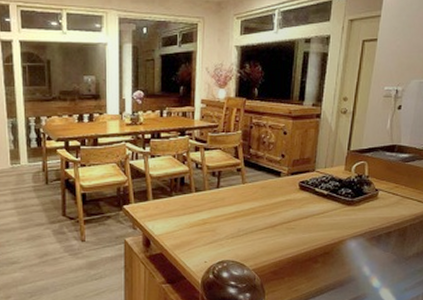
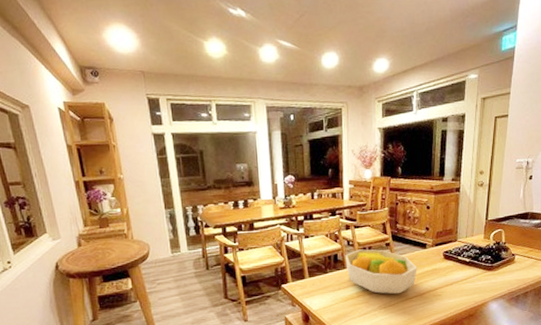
fruit bowl: none [192,173,270,224] -> present [345,249,417,295]

